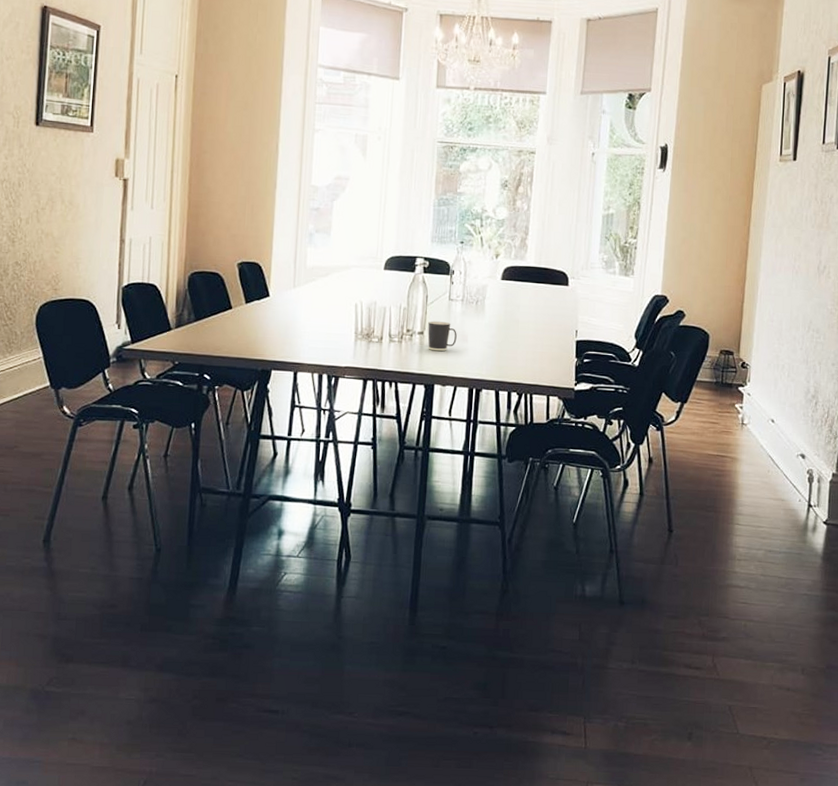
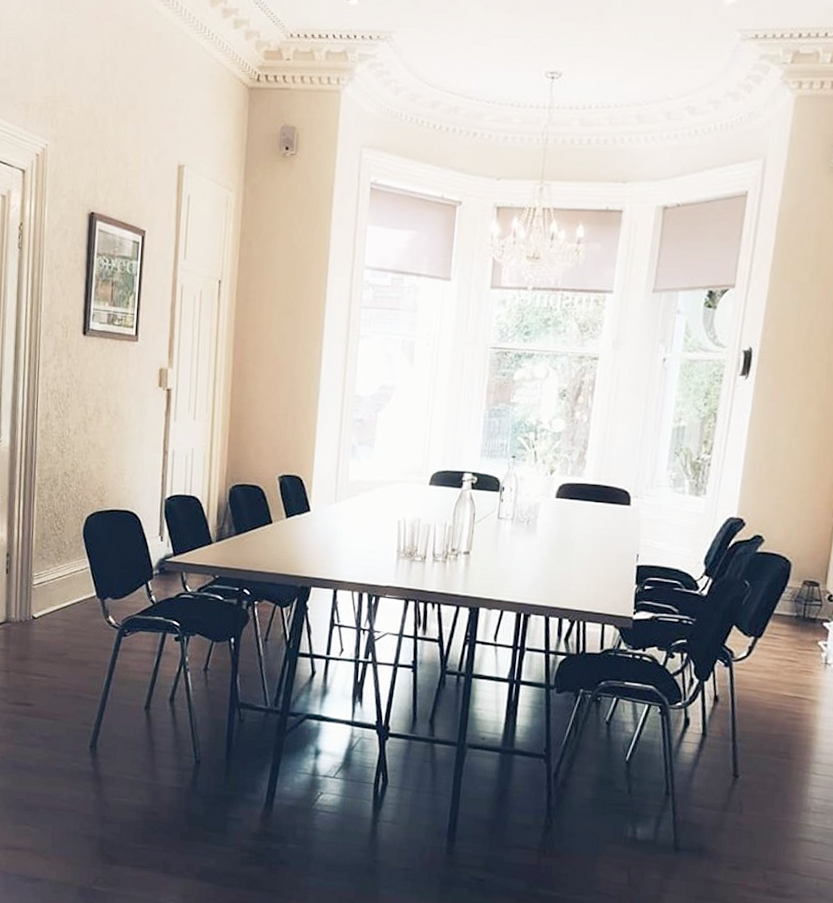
mug: present [427,321,457,352] -> none [473,540,506,573]

